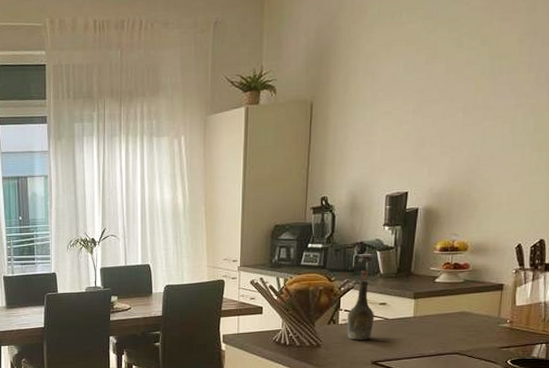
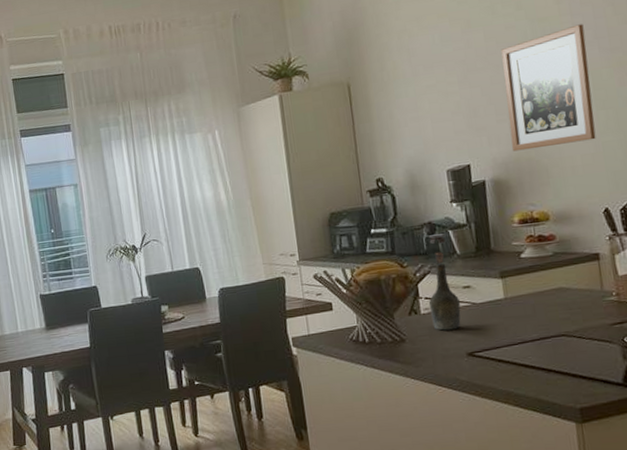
wall art: none [449,65,539,184] -> present [501,24,596,152]

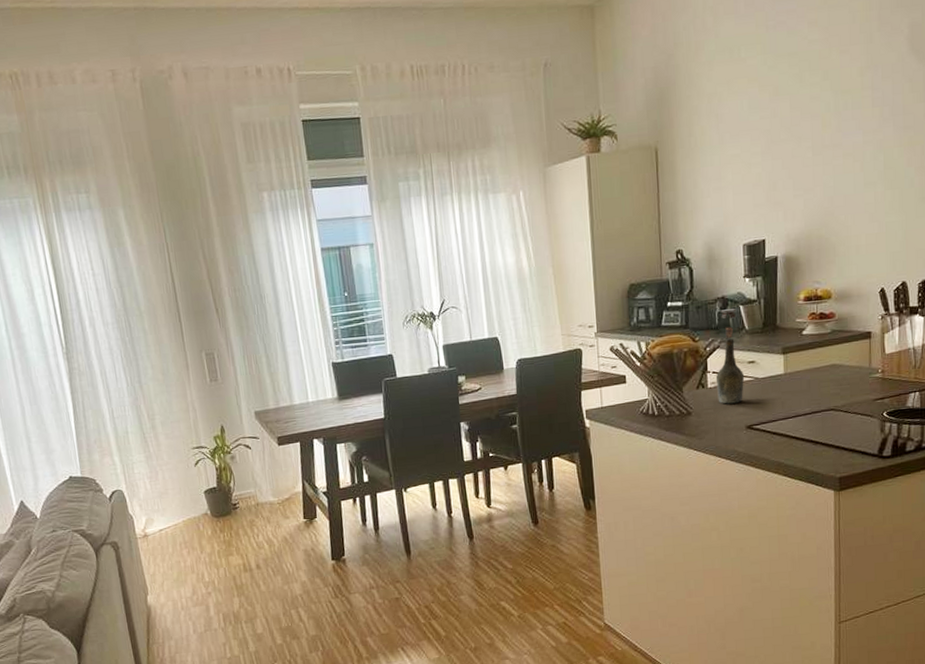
wall art: present [501,24,596,152] -> none [804,99,883,228]

